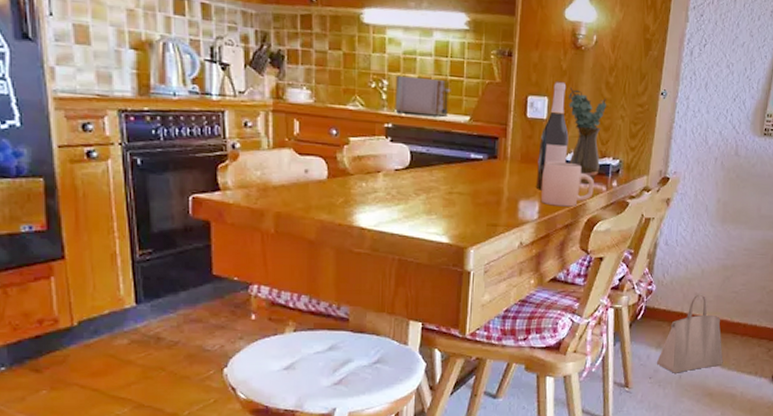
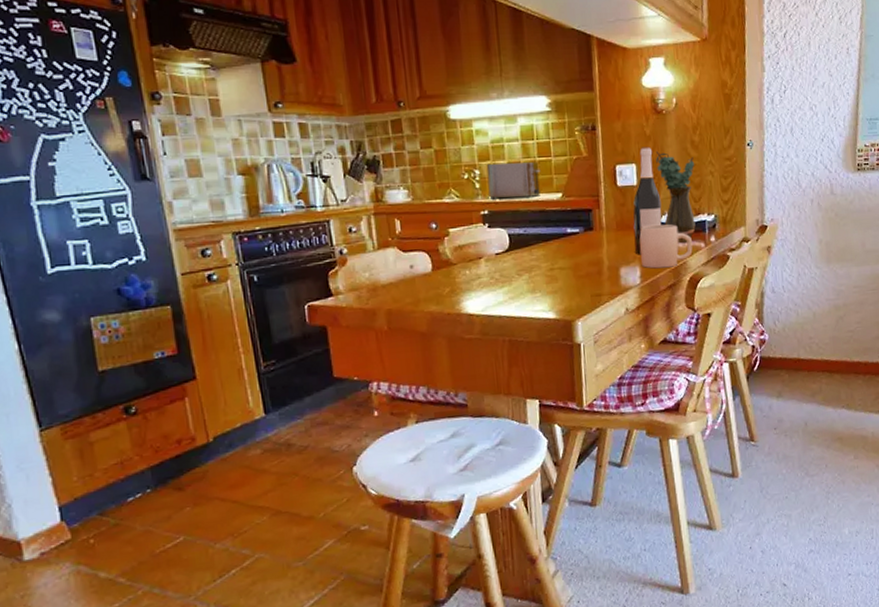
handbag: present [656,293,724,373] -> none [779,336,849,421]

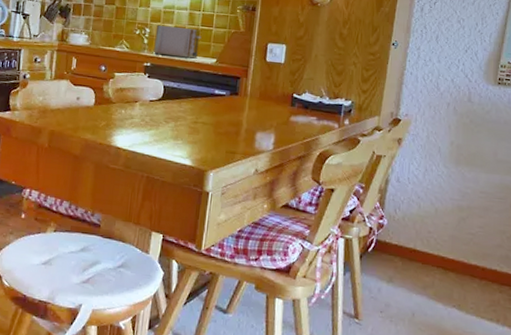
wine bottle: present [632,146,662,255] -> none [272,31,304,124]
mug: present [639,224,693,269] -> none [276,99,327,141]
vase: present [655,151,696,244] -> none [304,37,341,122]

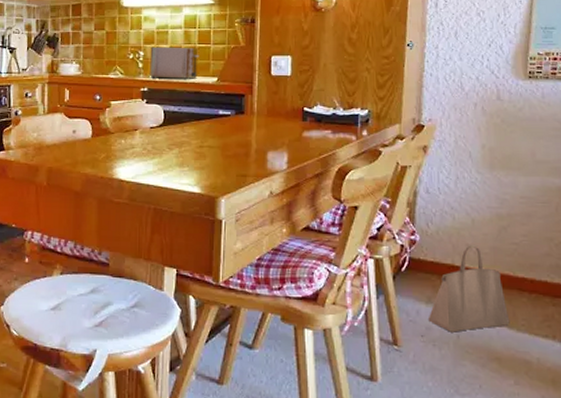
handbag: none [387,231,461,311] -> present [427,244,510,332]

